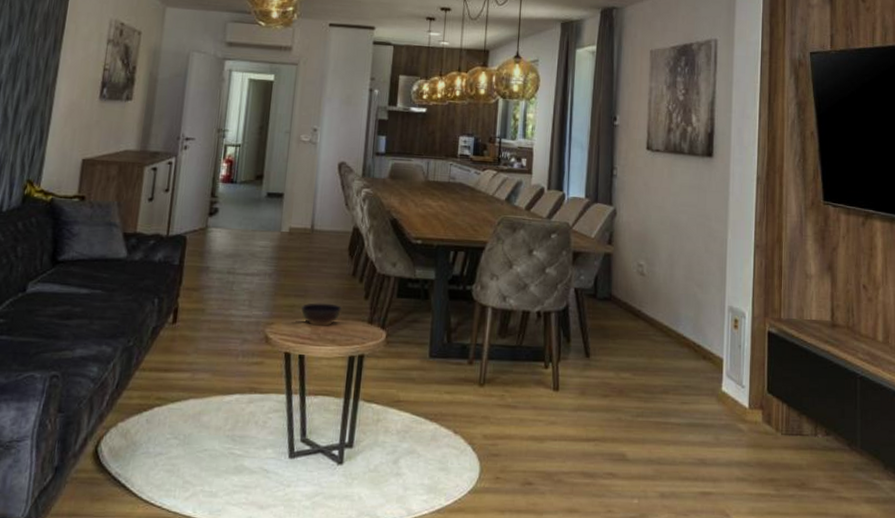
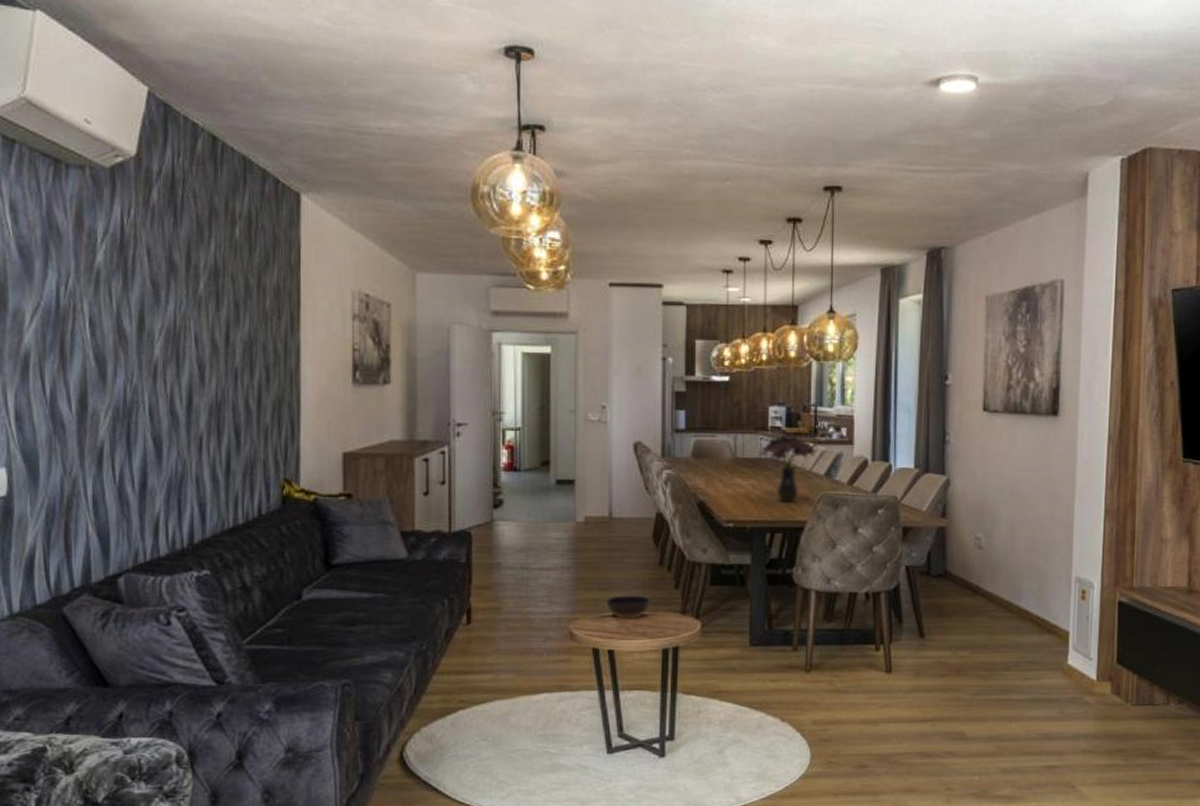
flower arrangement: none [449,162,501,224] -> present [760,435,818,503]

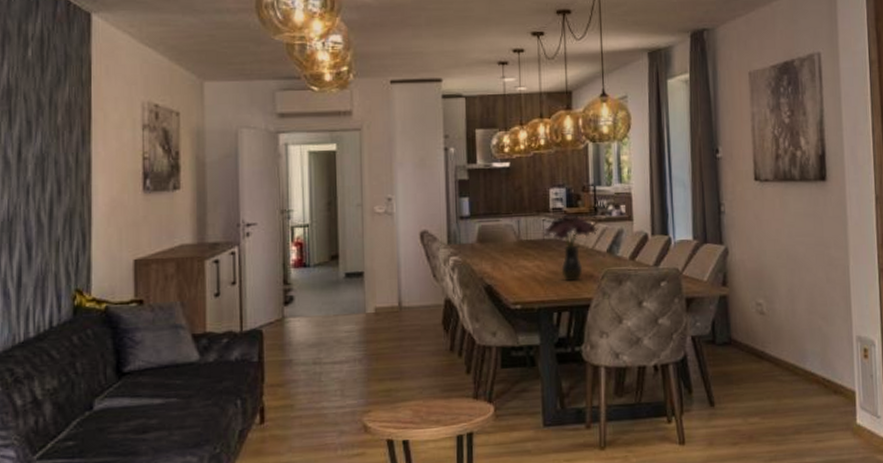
bowl: present [607,595,650,619] -> none [399,383,443,408]

